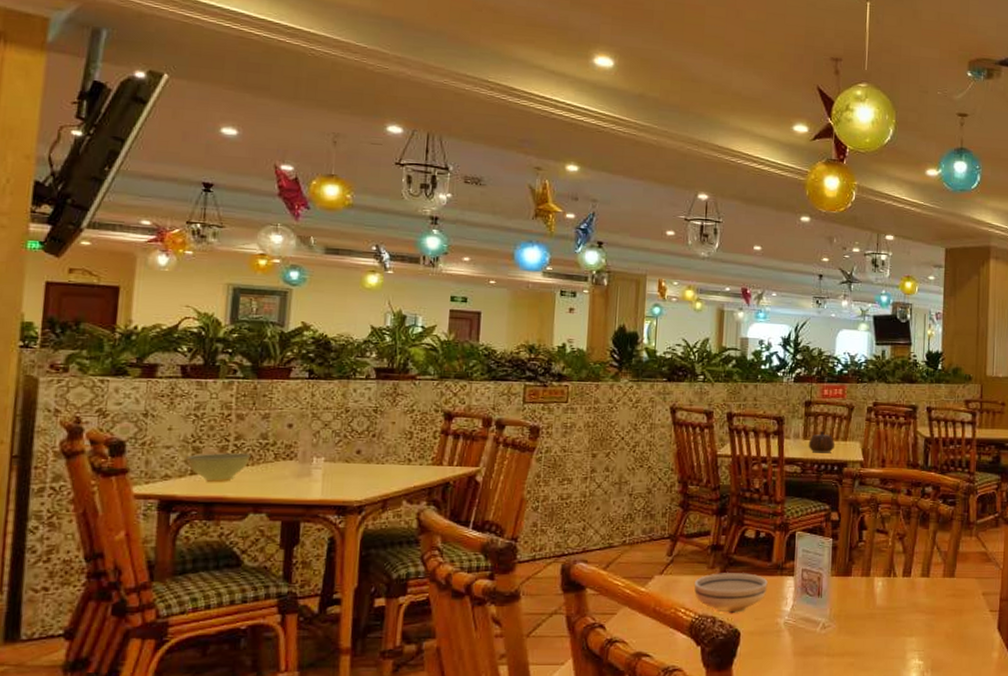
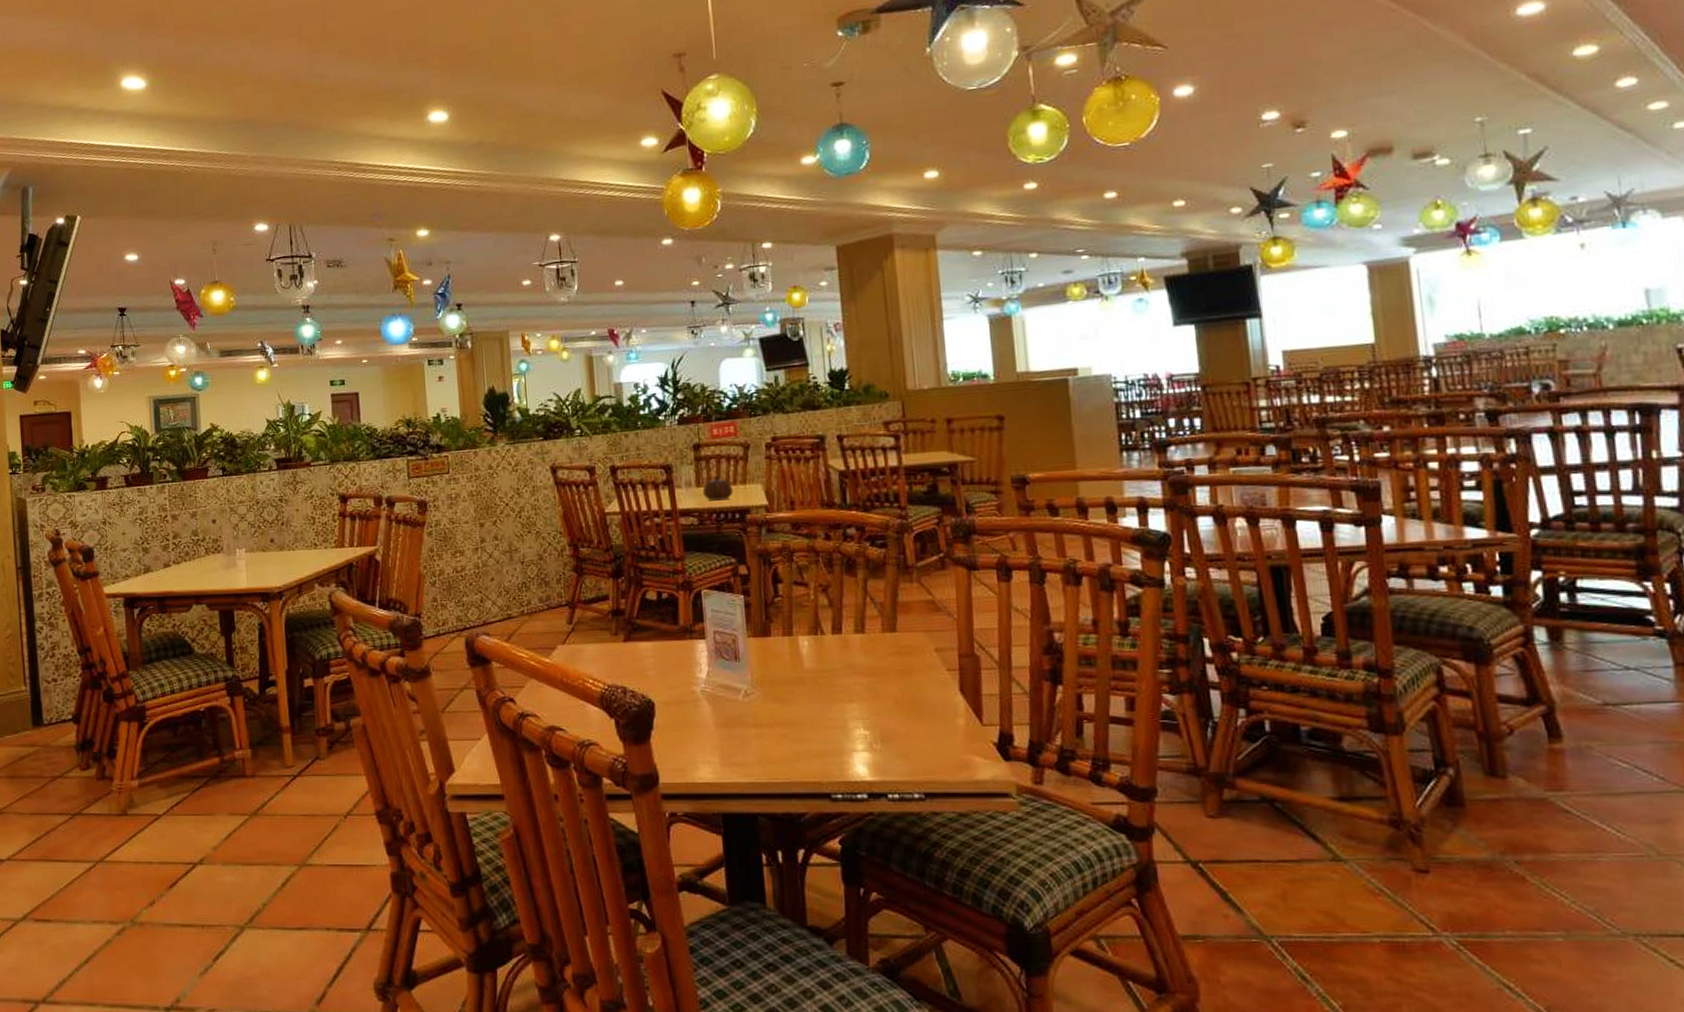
bowl: present [186,453,251,483] -> none [139,550,187,580]
bowl: present [693,572,768,613] -> none [598,638,678,682]

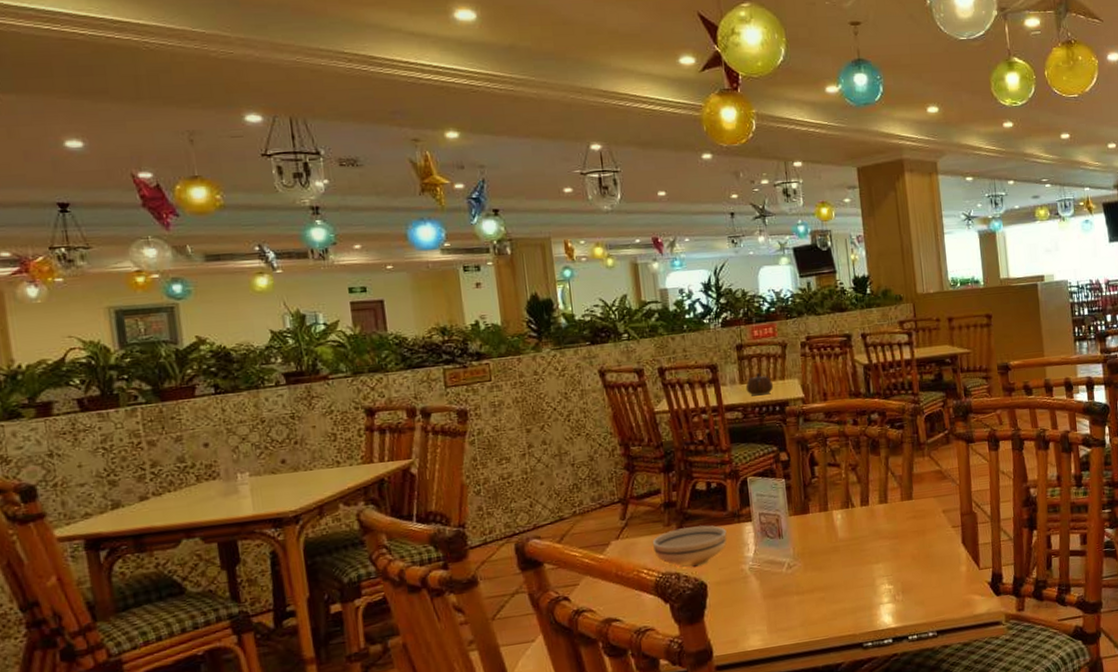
bowl: none [598,638,678,682] -> present [652,525,727,568]

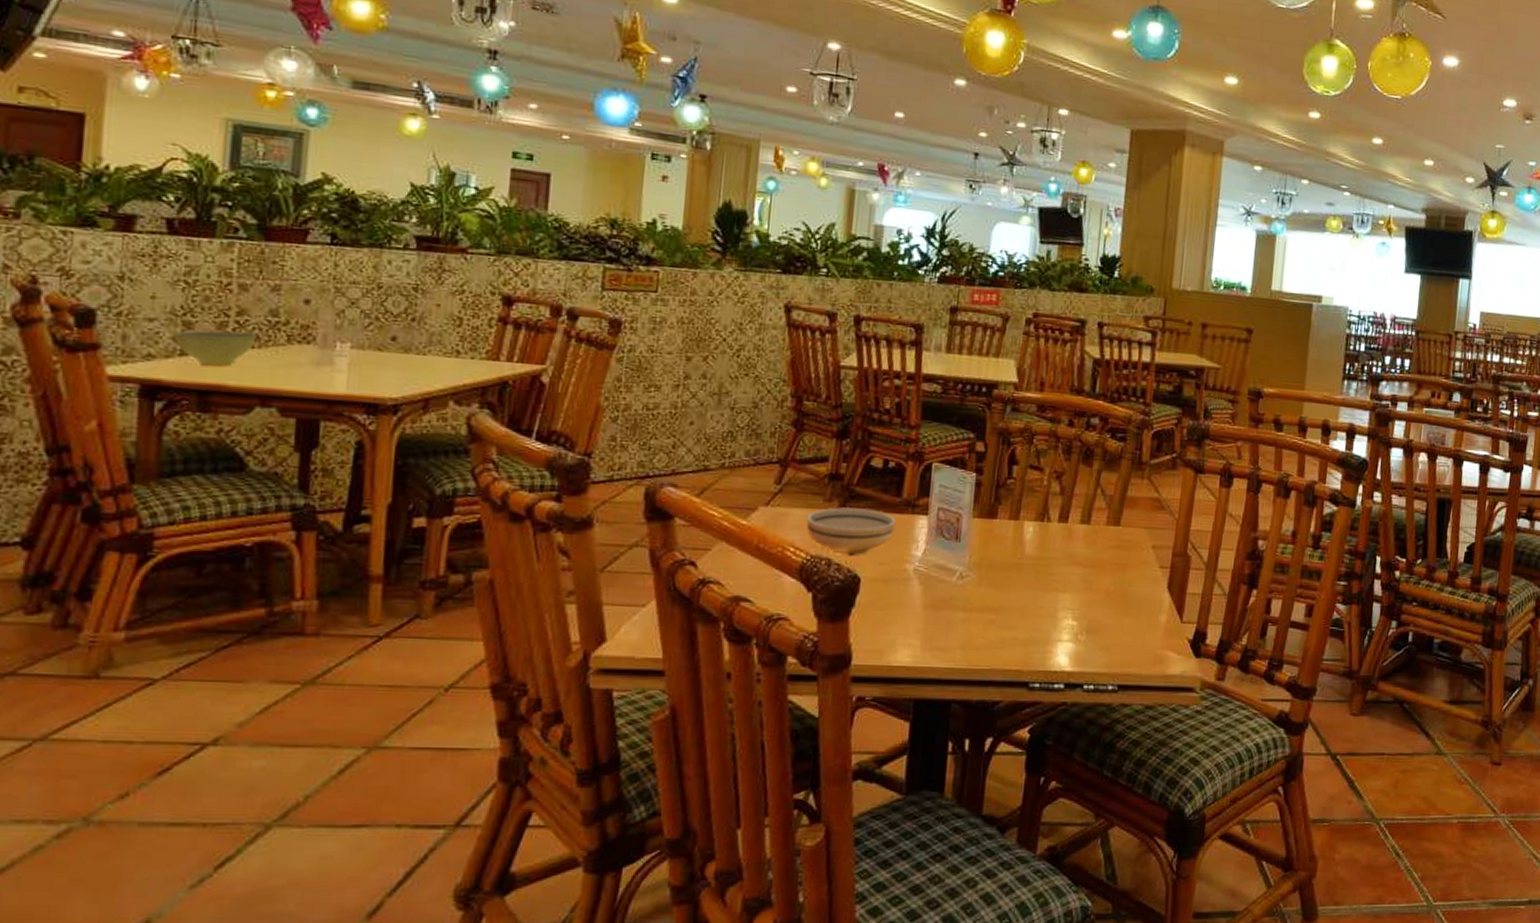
bowl: none [104,479,172,515] -> present [174,330,257,368]
teapot: present [745,372,774,395] -> none [951,343,985,370]

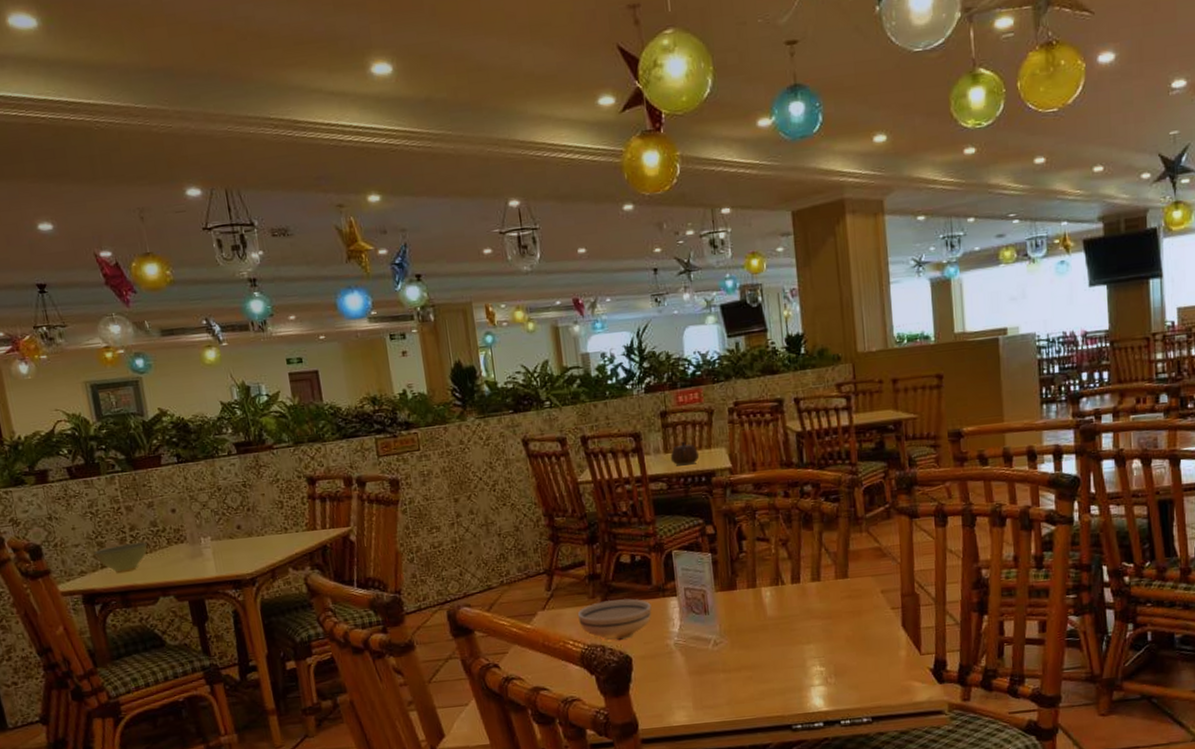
teapot: none [951,343,985,370] -> present [670,441,700,465]

